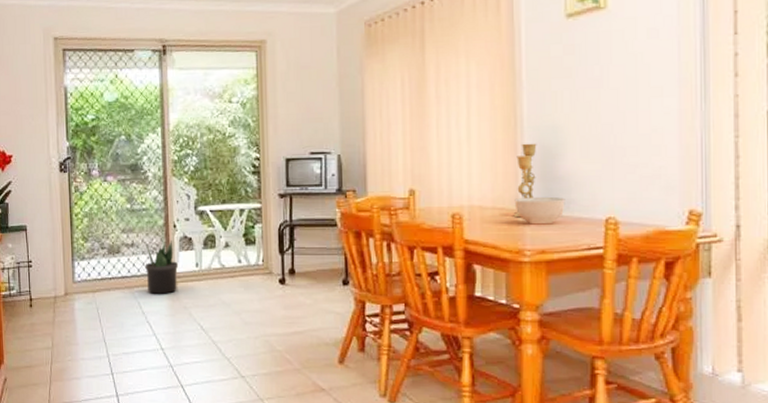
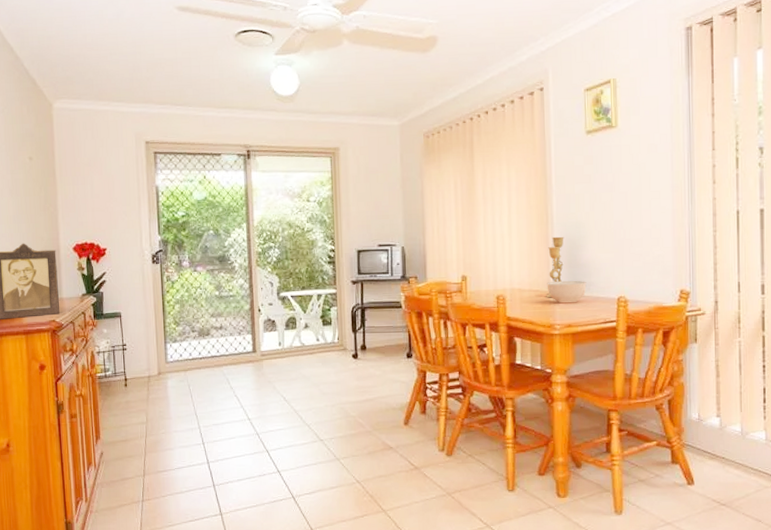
planter: present [144,240,178,294] -> none [232,323,263,371]

